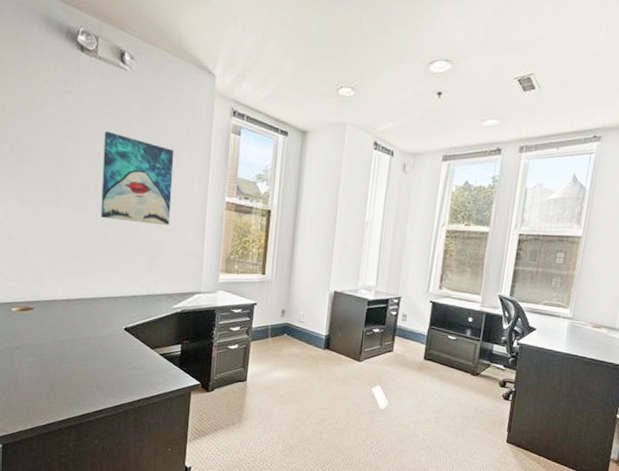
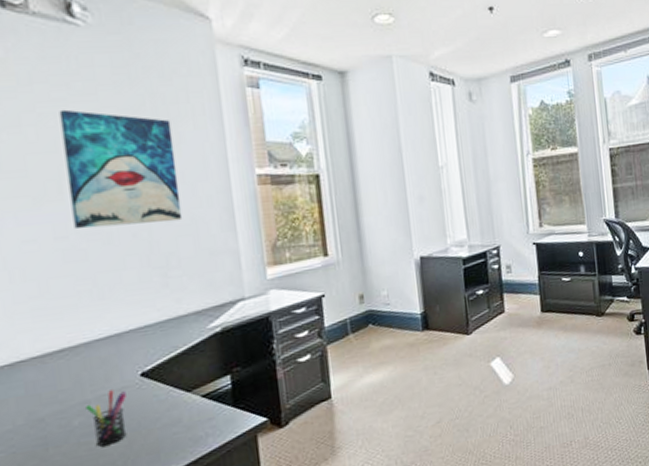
pen holder: none [88,334,113,371] -> present [86,390,127,447]

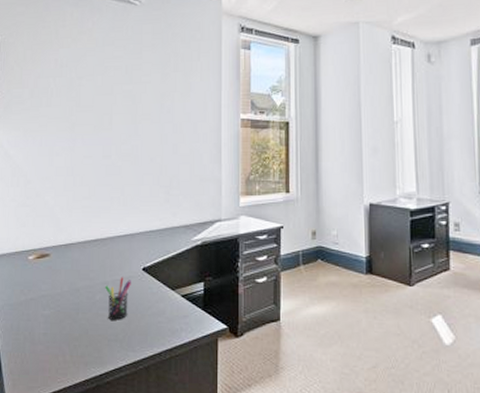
wall art: present [59,109,183,230] -> none [115,64,185,152]

